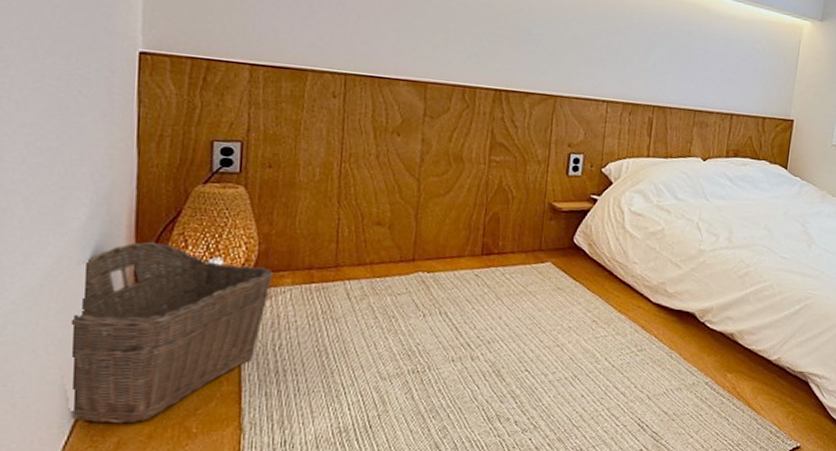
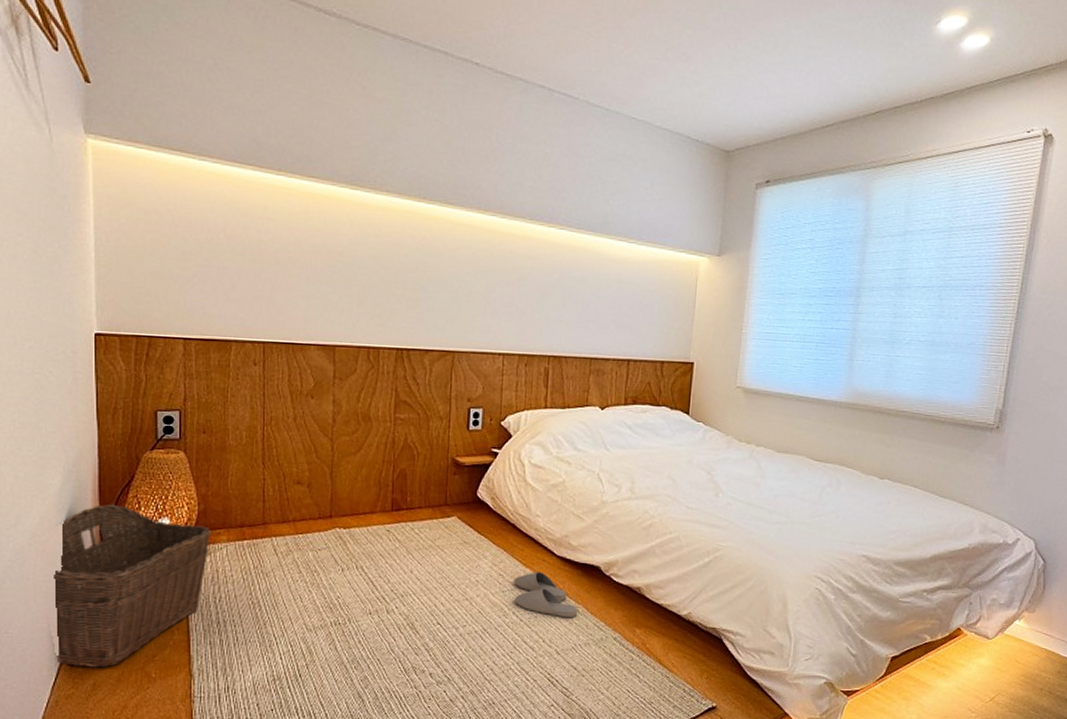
slippers: none [607,318,671,364] -> present [514,572,577,618]

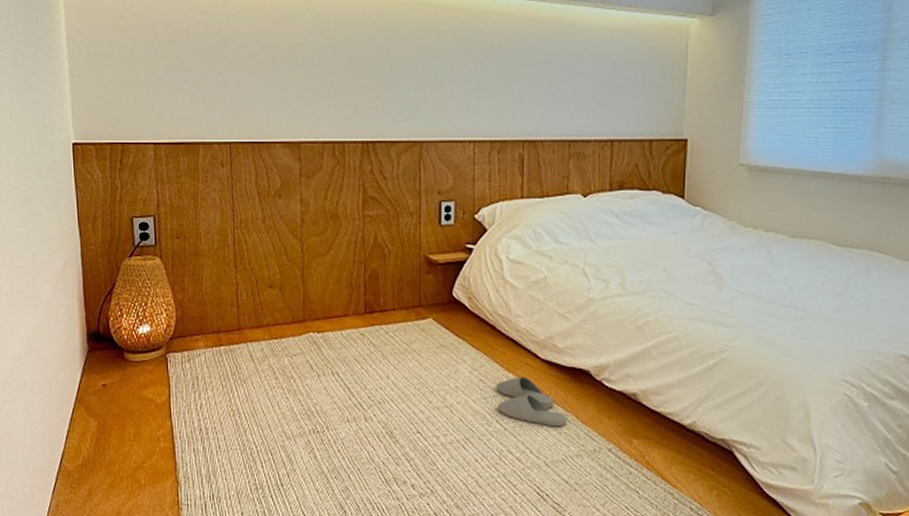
wicker basket: present [54,504,211,668] -> none [48,311,189,473]

